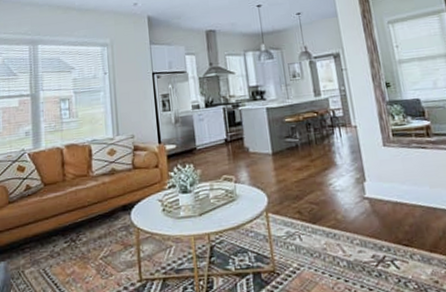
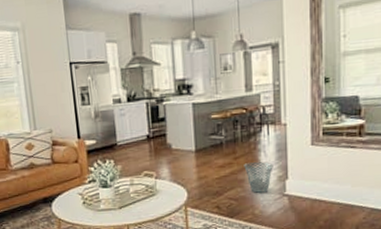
waste basket: none [321,164,350,197] -> present [244,162,273,193]

